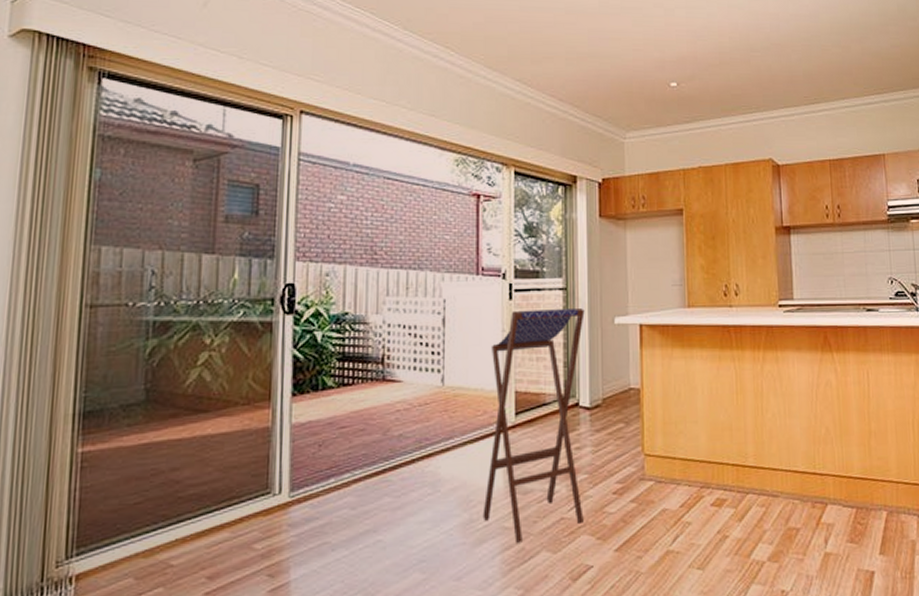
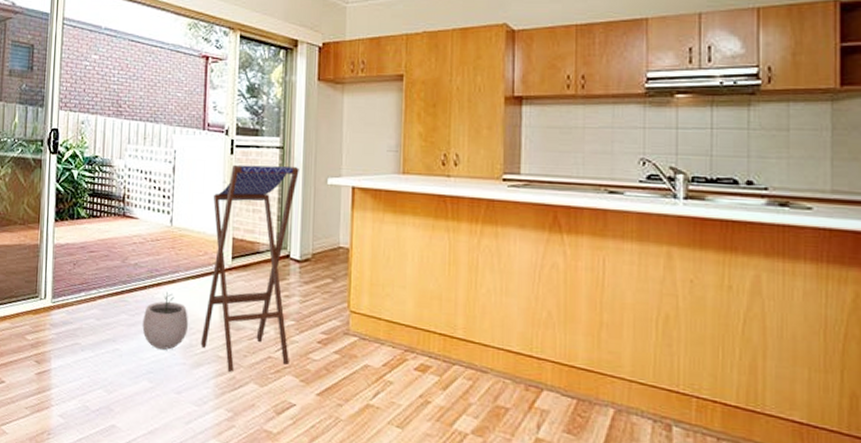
plant pot: none [411,462,467,532] -> present [142,291,188,350]

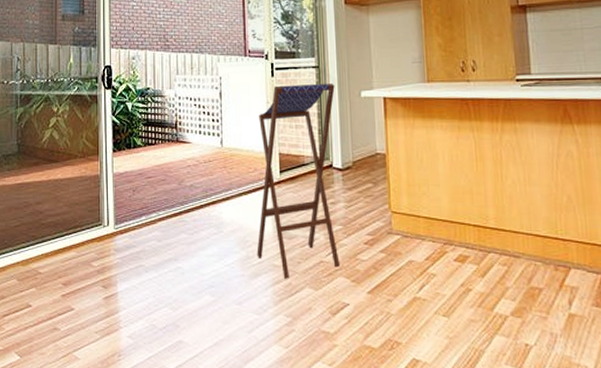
plant pot: present [142,291,188,350] -> none [201,208,244,263]

